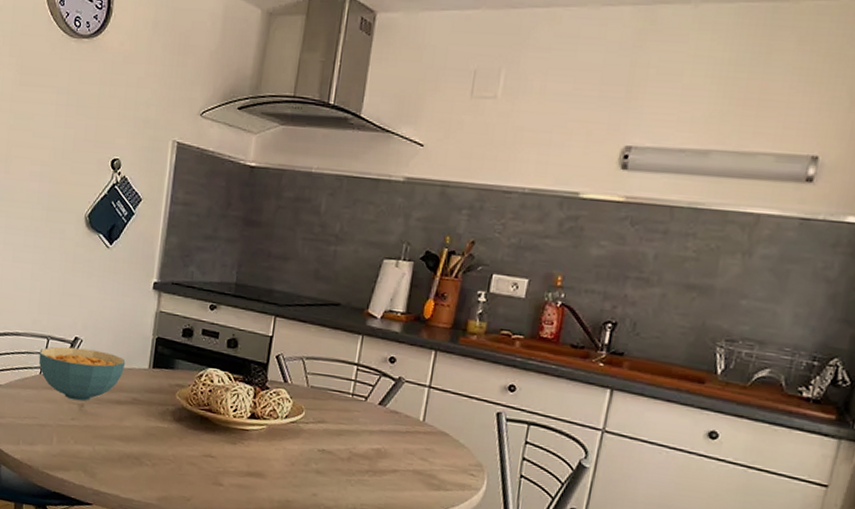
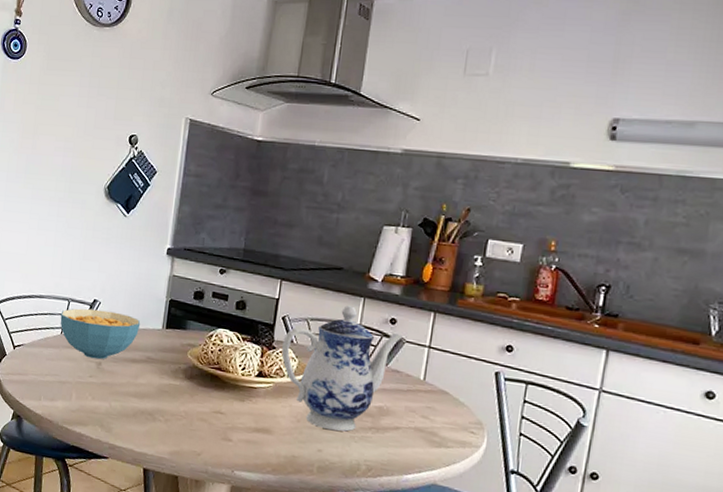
teapot: none [275,343,402,475] -> present [281,305,403,432]

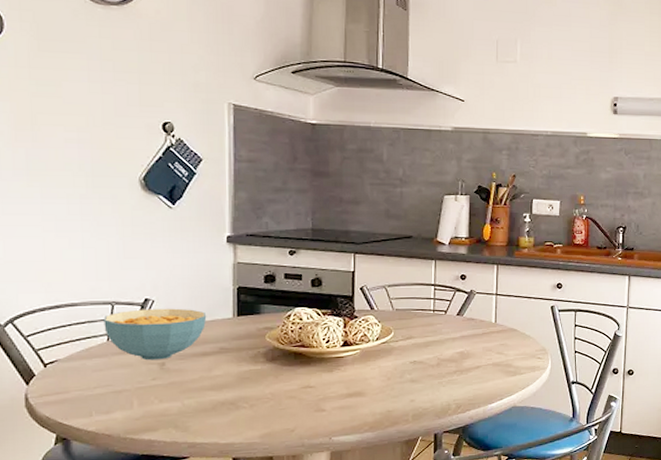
teapot: present [281,305,403,432] -> none [364,269,473,381]

